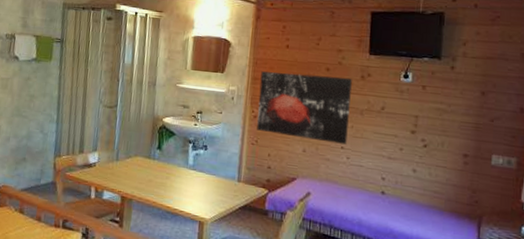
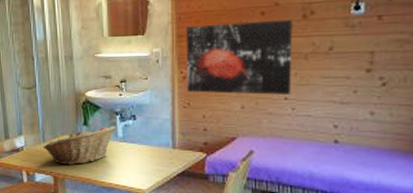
fruit basket: none [115,153,188,187] -> present [43,126,116,165]

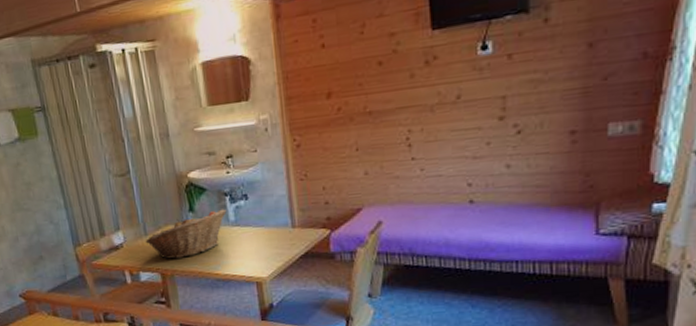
wall art: present [186,19,292,95] -> none [295,67,418,162]

